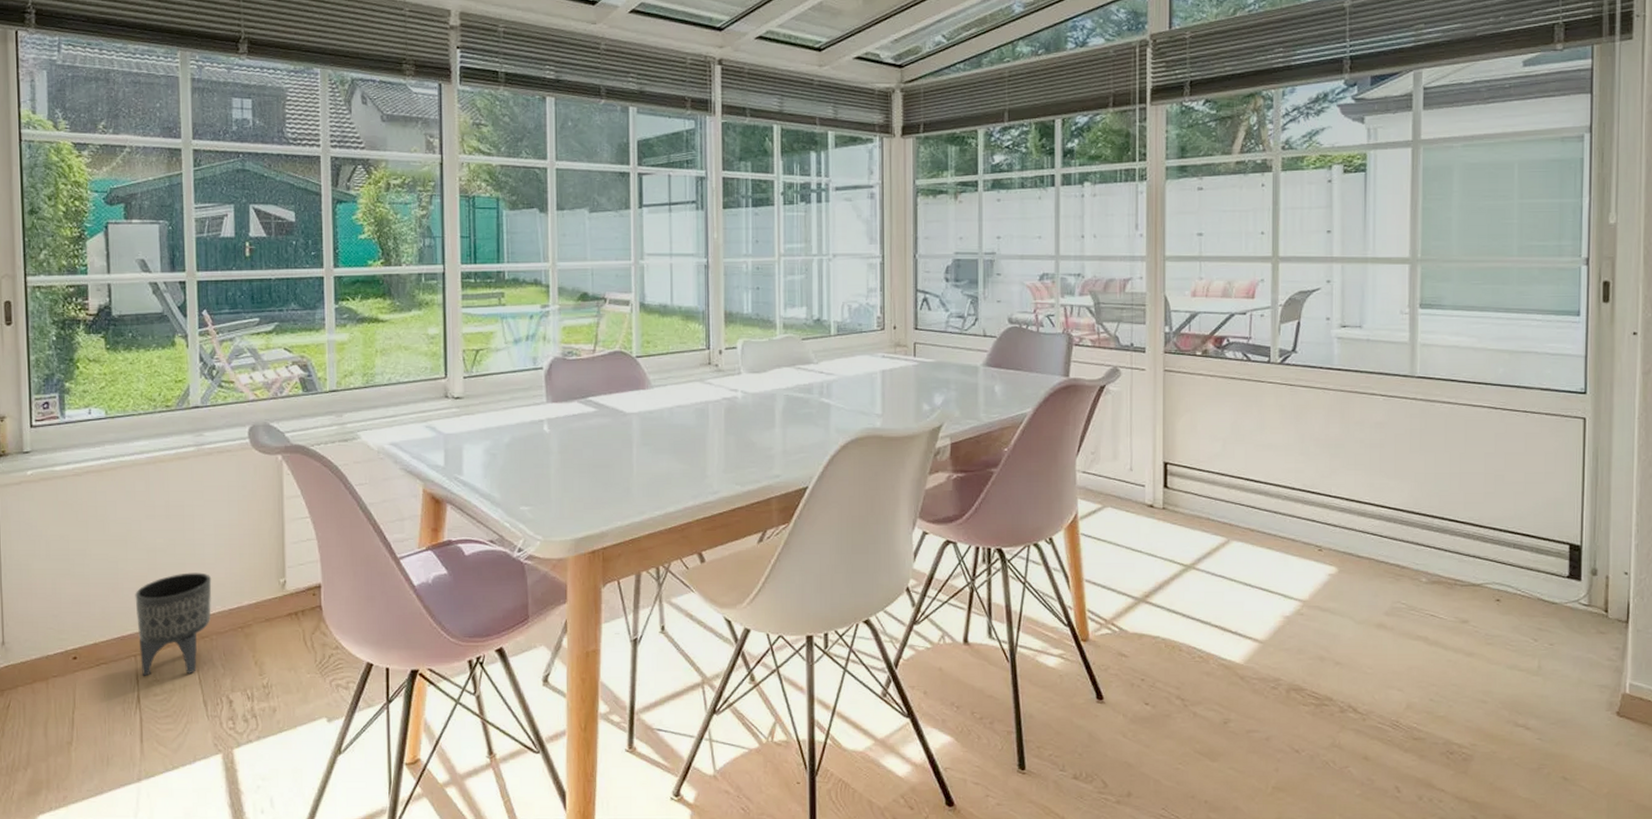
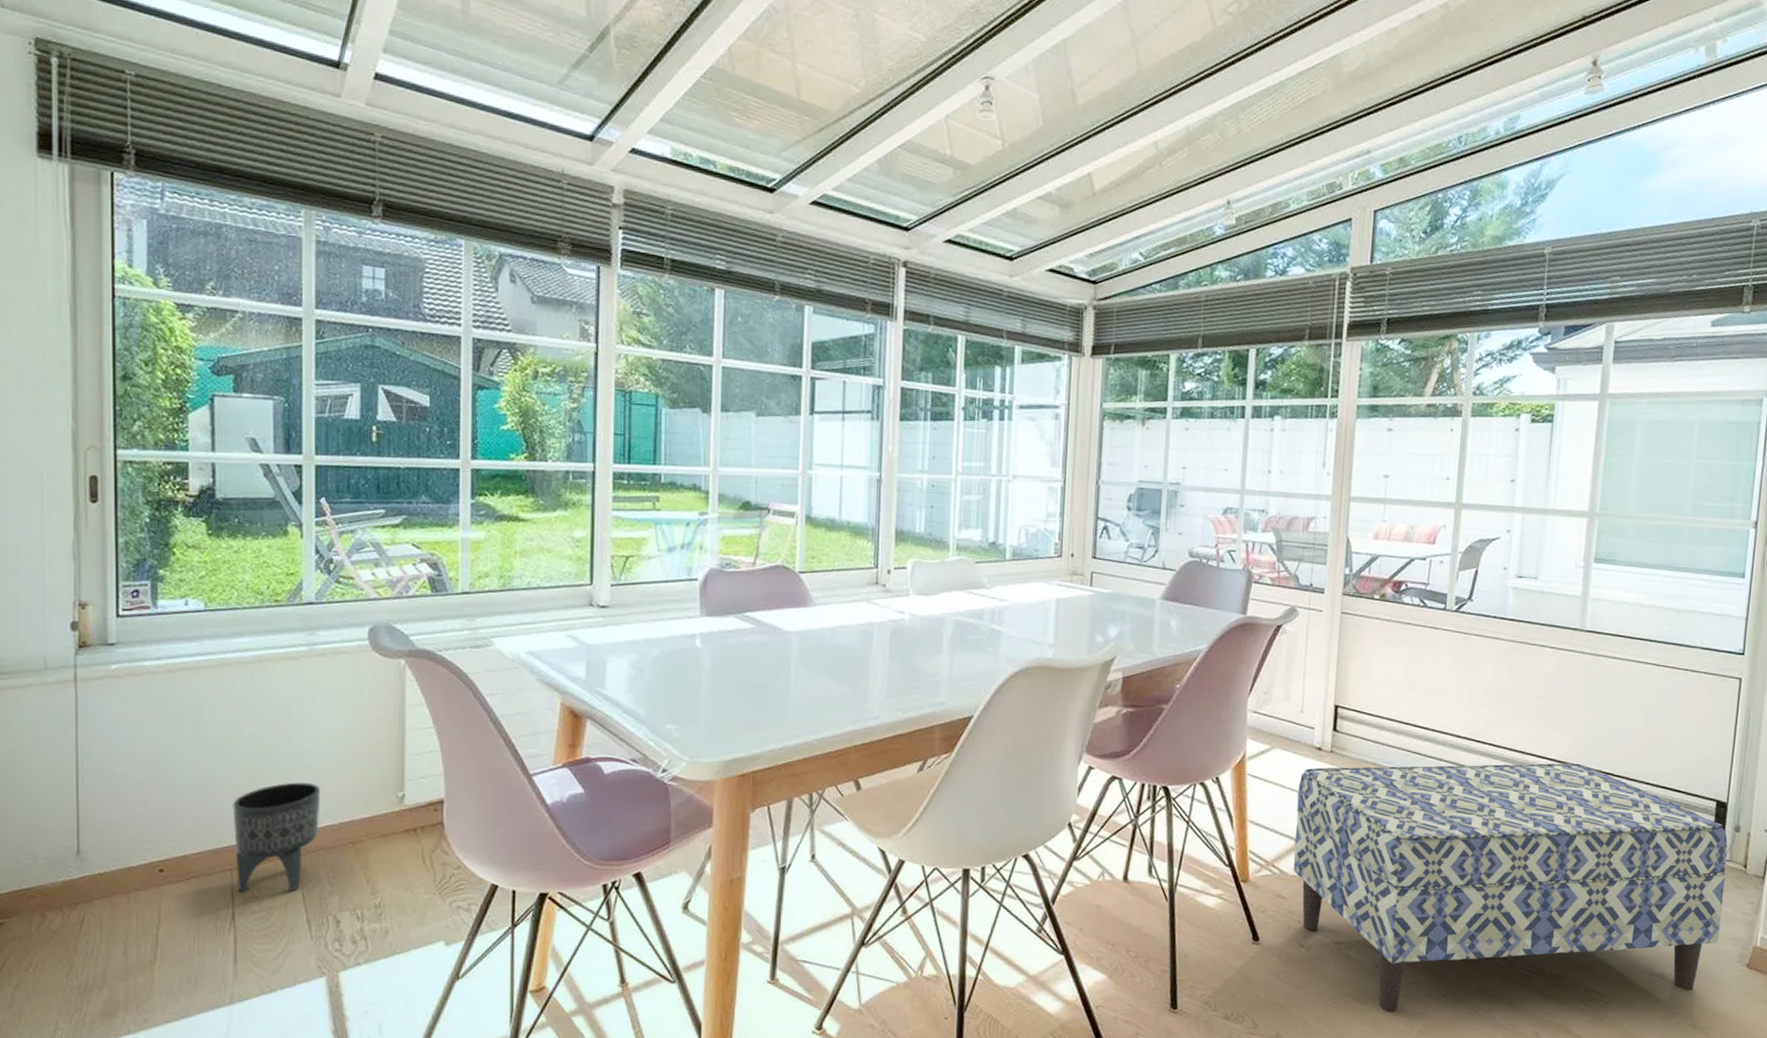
bench: none [1132,511,1586,769] -> present [1293,763,1728,1013]

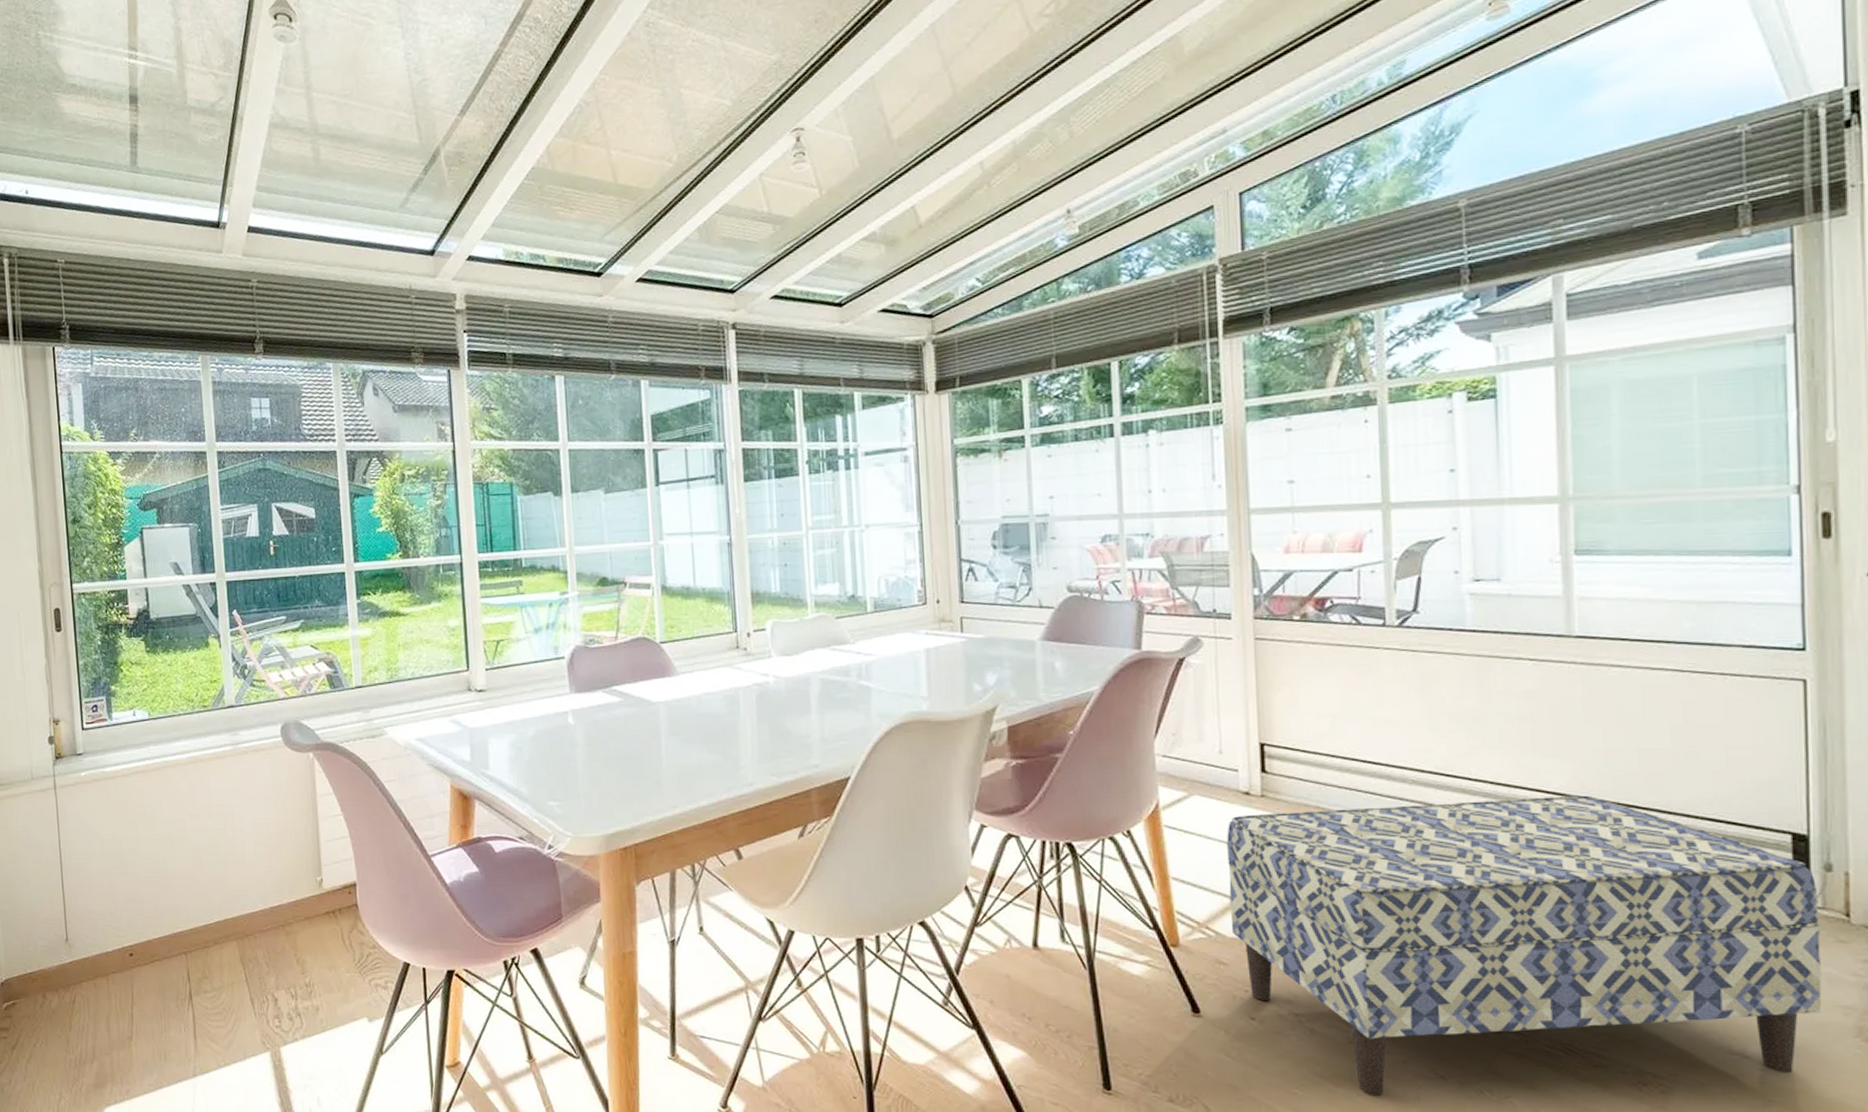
planter: present [233,782,321,892] -> none [183,871,254,973]

